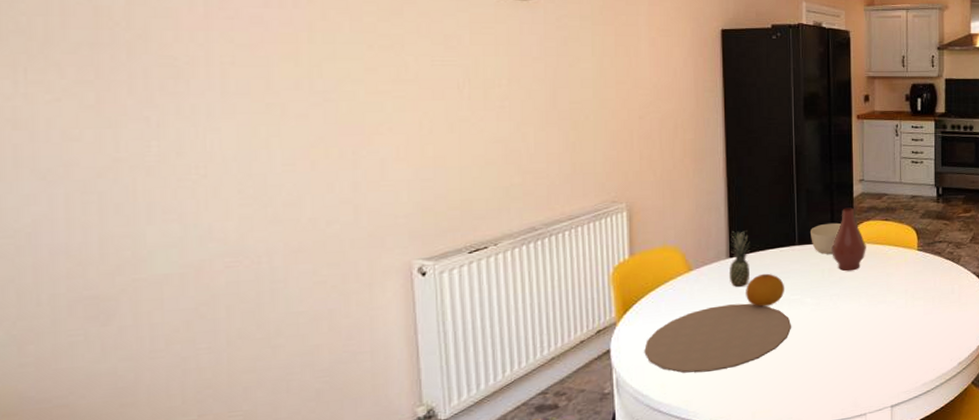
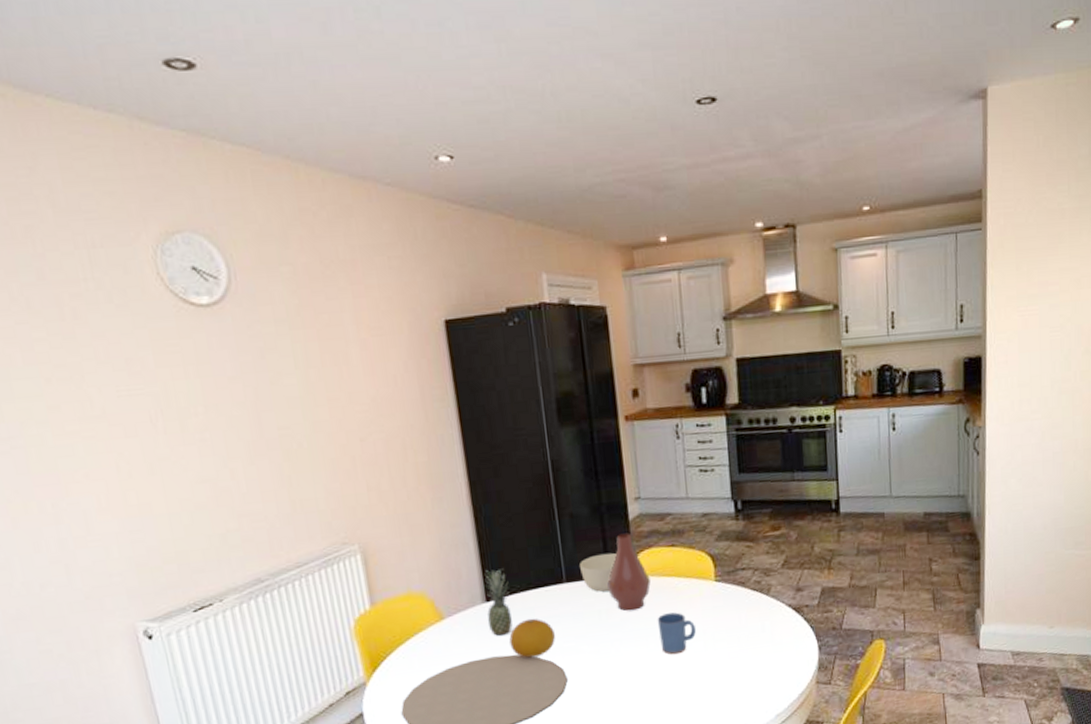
mug: none [869,274,899,309] -> present [657,612,696,654]

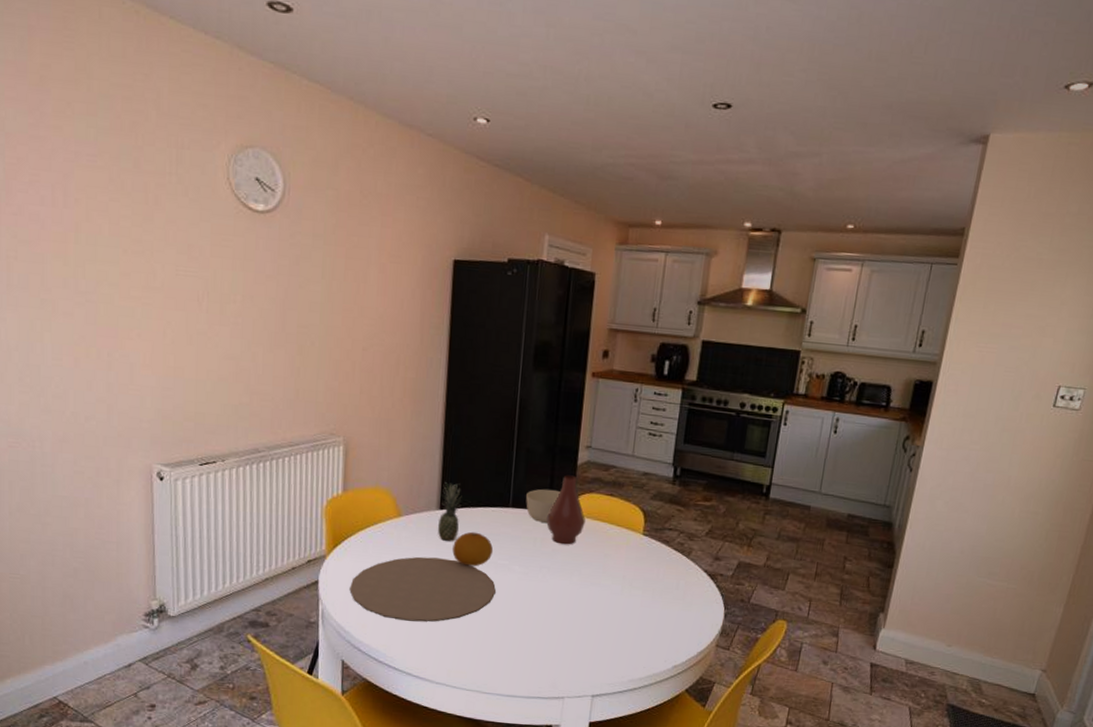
mug: present [657,612,696,654] -> none [582,553,617,591]

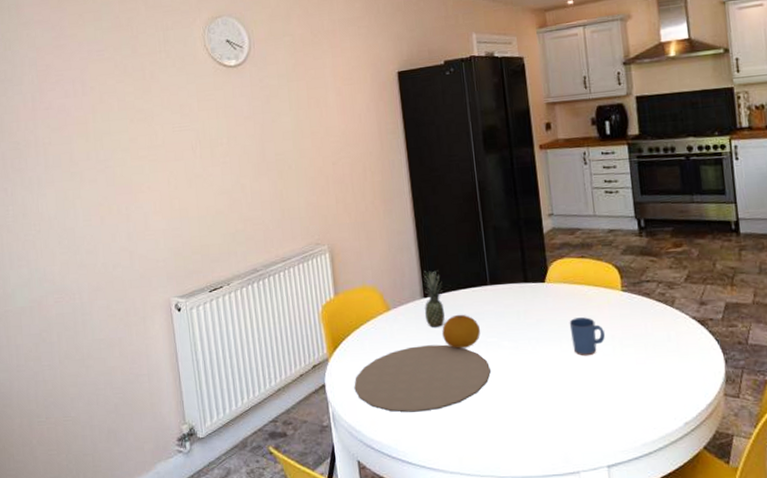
bowl: present [526,488,560,523] -> none [501,261,533,295]
vase: present [546,475,586,545] -> none [524,244,563,313]
mug: none [582,553,617,591] -> present [569,317,605,355]

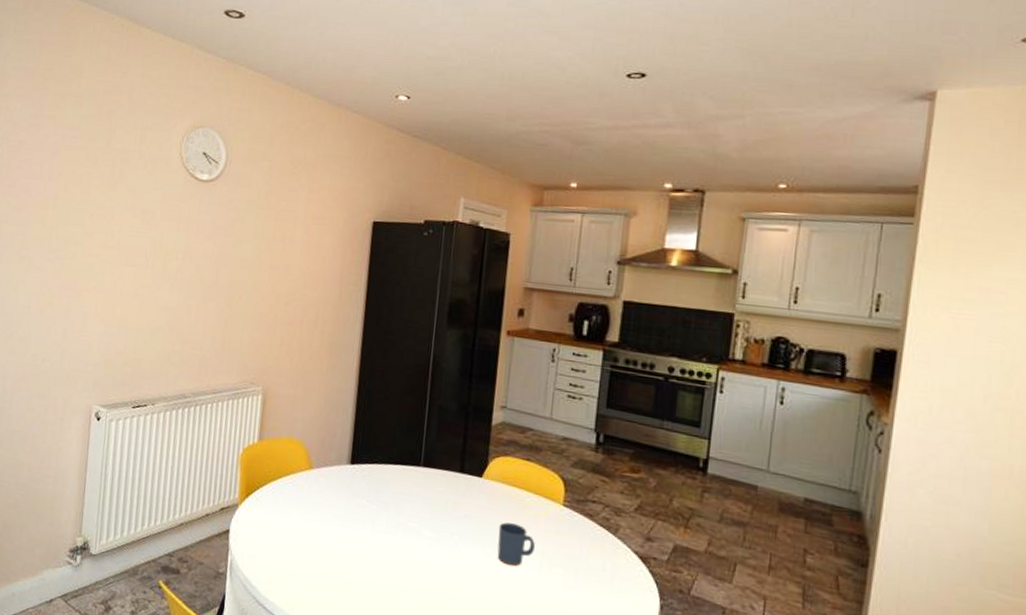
placemat: present [354,344,491,412] -> none [258,512,404,584]
fruit: present [423,270,445,327] -> none [347,436,373,498]
fruit: present [442,314,481,349] -> none [361,489,403,527]

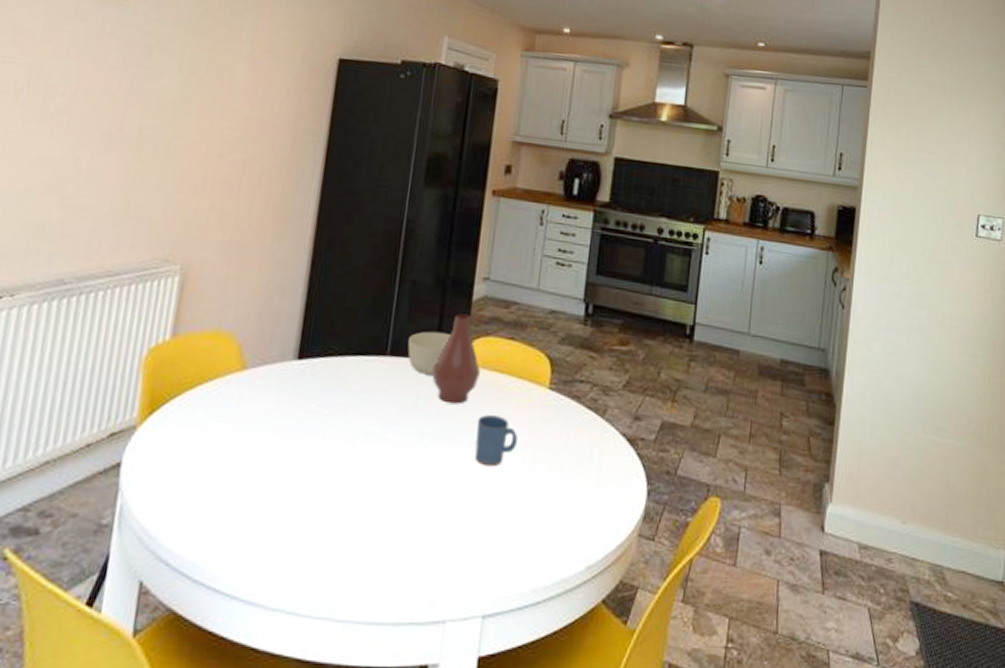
bowl: none [437,448,474,485] -> present [407,331,451,375]
vase: none [458,435,500,511] -> present [431,313,480,404]

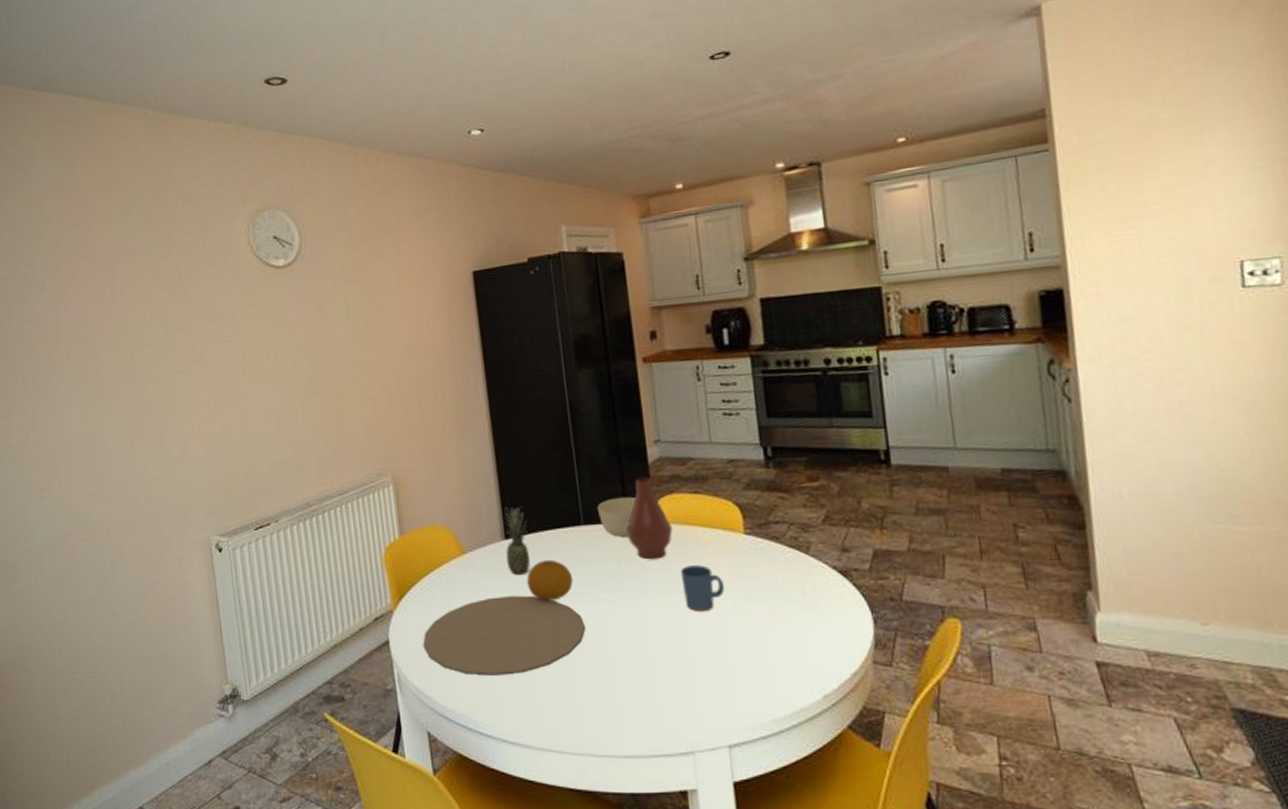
placemat: none [164,424,363,518] -> present [423,595,585,676]
fruit: none [292,323,328,402] -> present [504,507,530,575]
fruit: none [309,388,363,436] -> present [527,559,574,601]

